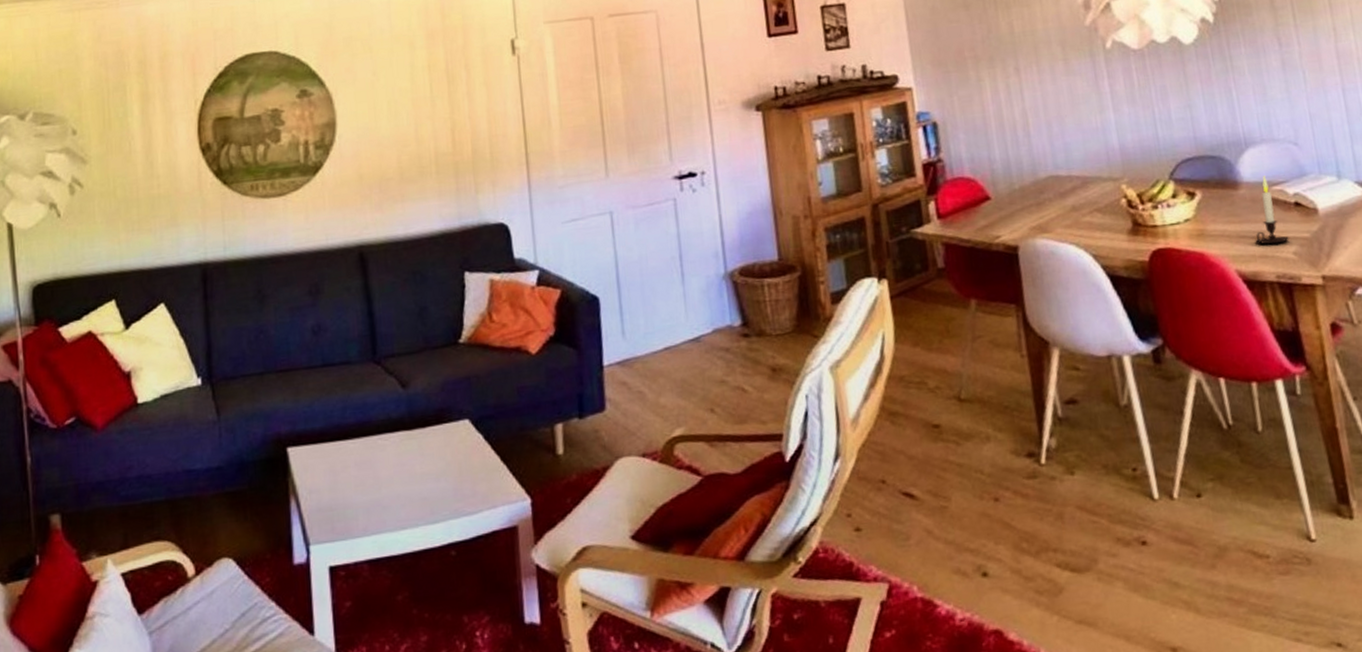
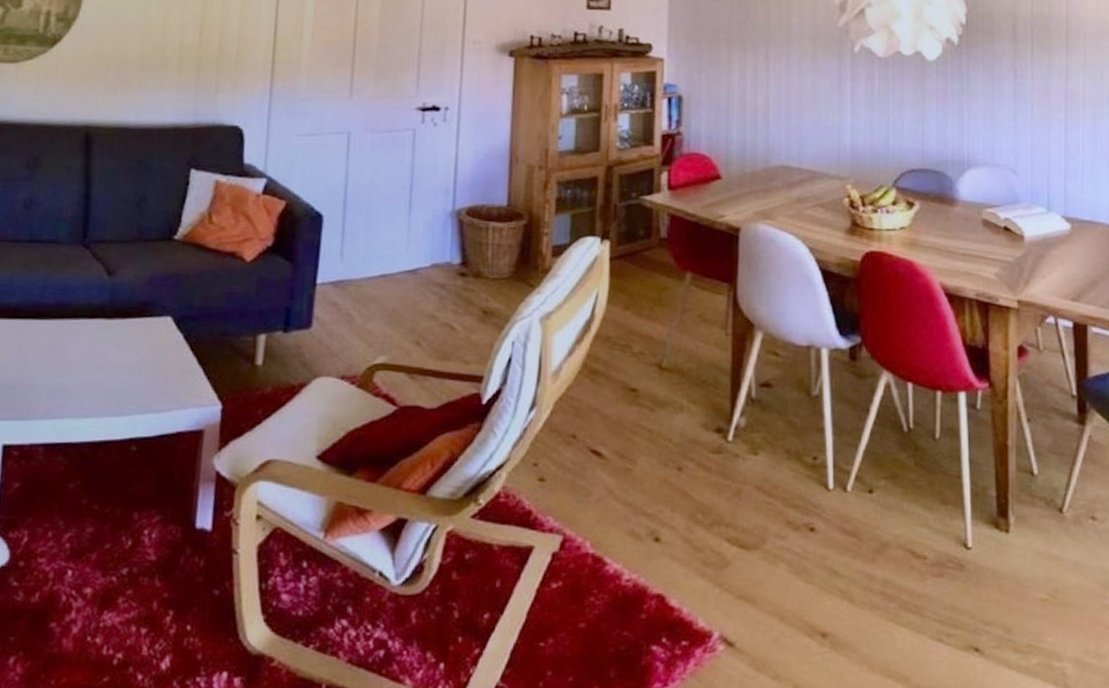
candle: present [1255,176,1290,245] -> none [962,197,995,264]

